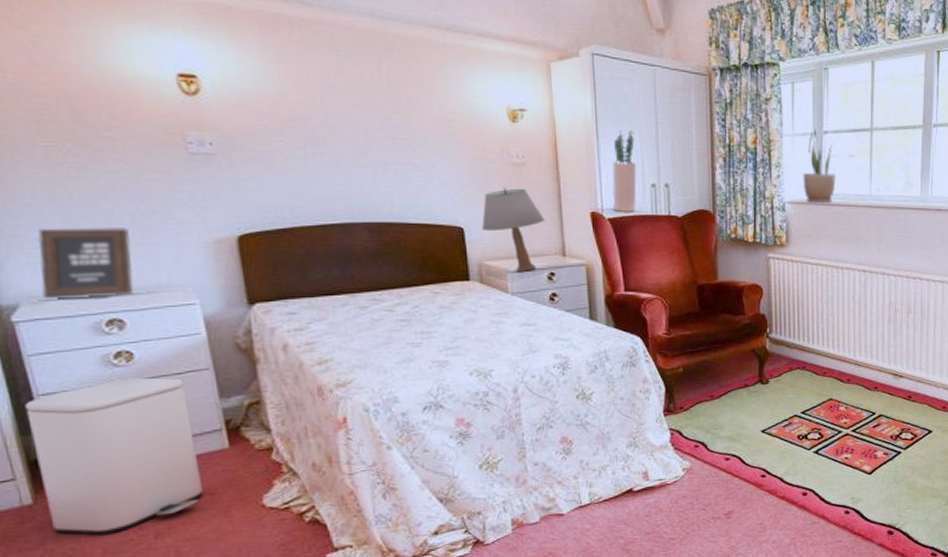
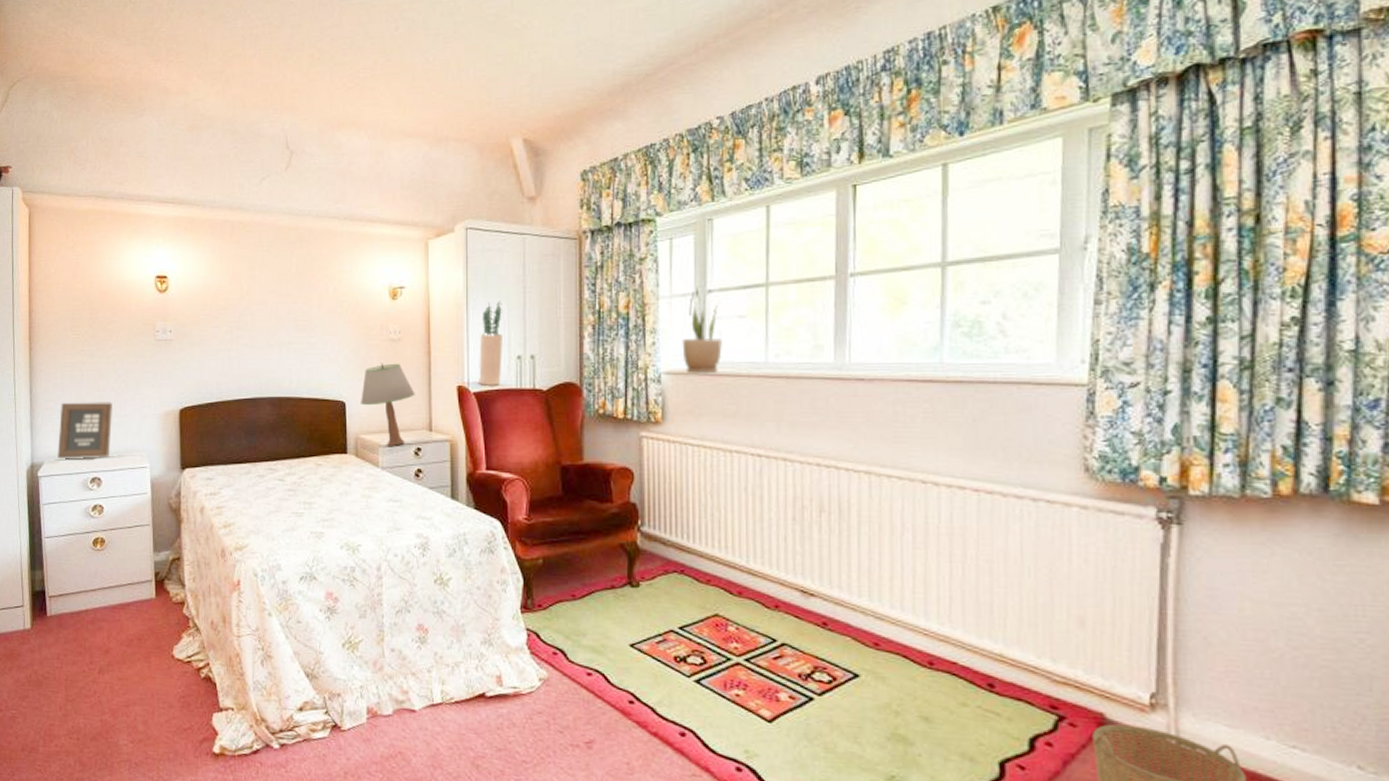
pedal bin: present [25,377,203,536] -> none [36,528,134,664]

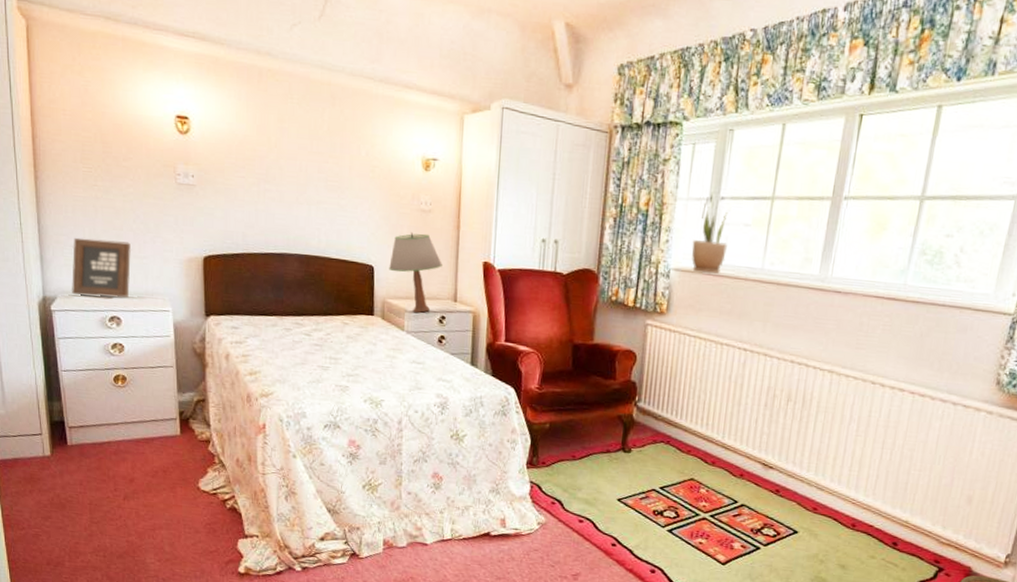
vase: present [479,301,504,386] -> none [504,184,532,265]

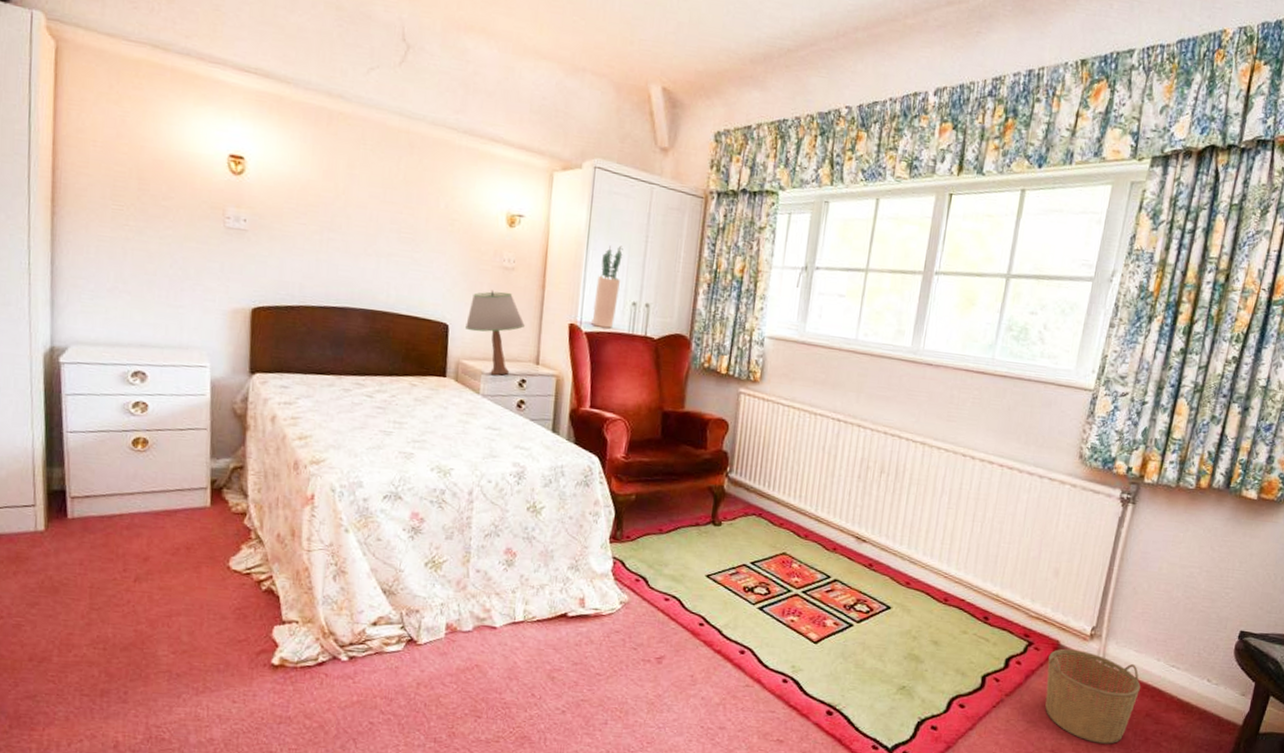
picture frame: present [72,237,131,298] -> none [87,281,165,351]
vase: none [504,184,532,265] -> present [591,245,623,328]
potted plant: present [691,211,728,274] -> none [786,280,823,343]

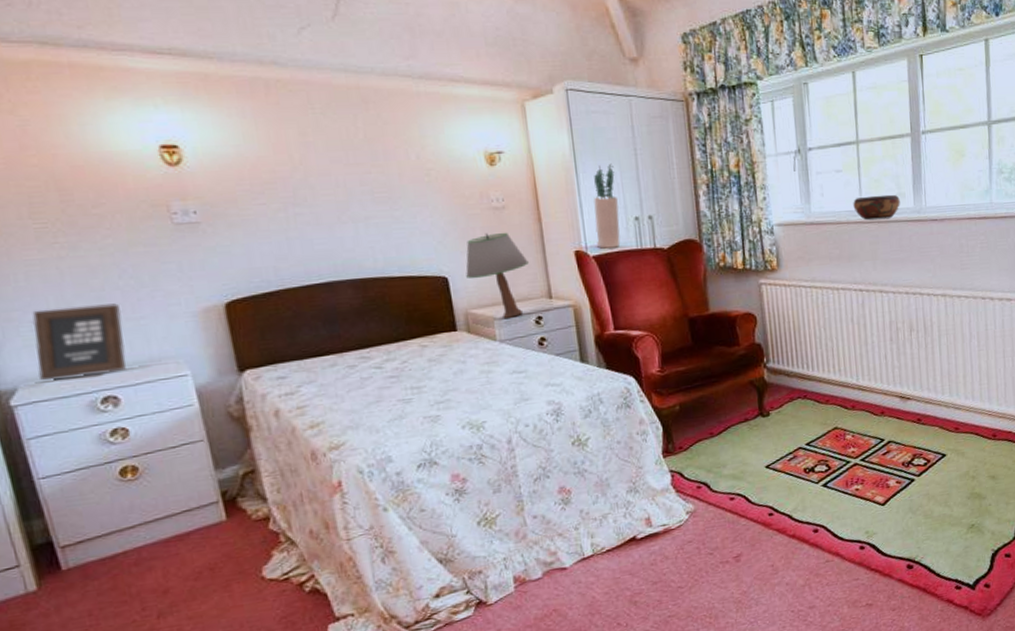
picture frame: none [87,281,165,351] -> present [32,303,127,381]
decorative bowl: none [849,326,898,354] -> present [853,194,900,221]

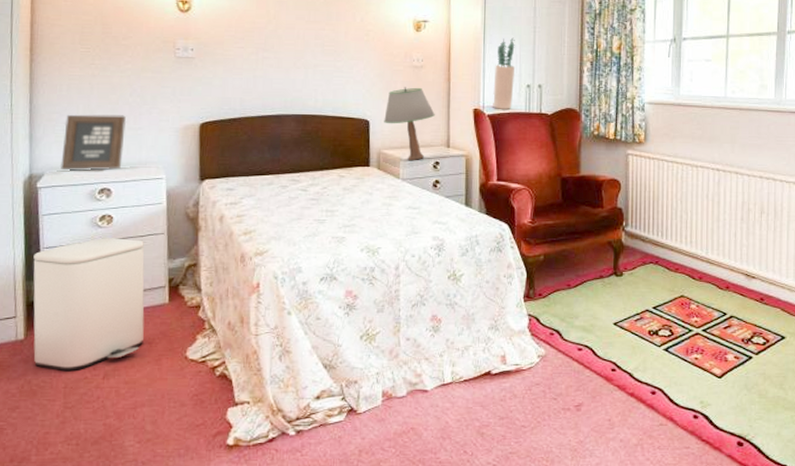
pedal bin: none [26,452,203,620] -> present [33,238,145,372]
decorative bowl: present [853,194,900,221] -> none [718,85,762,108]

